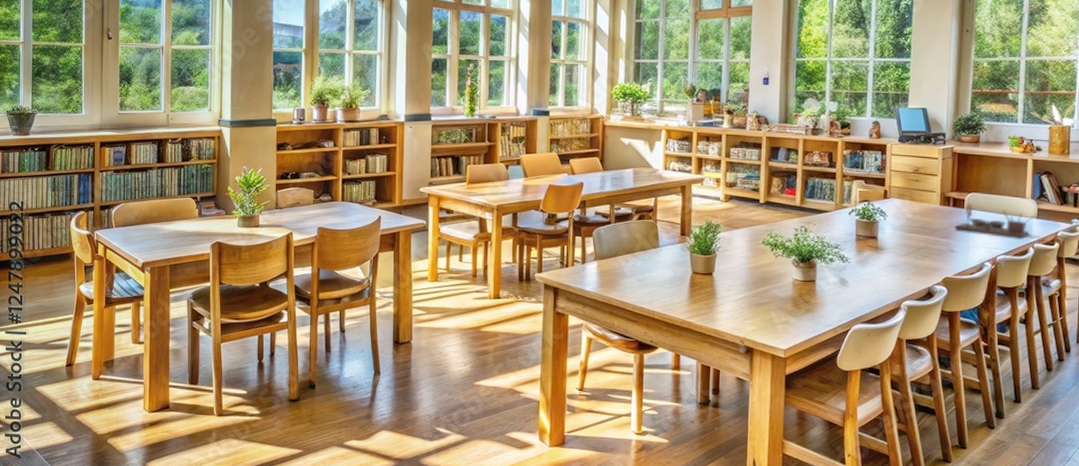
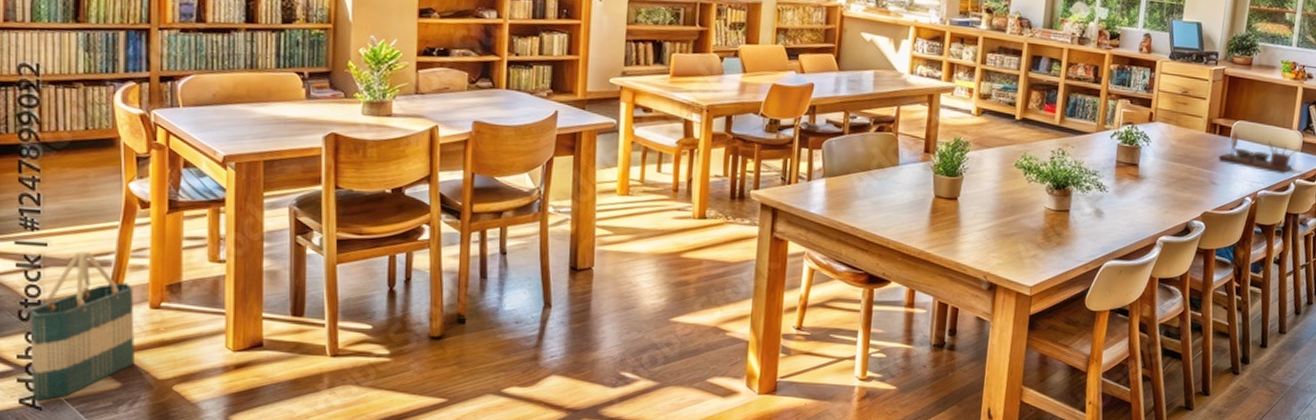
tote bag: none [14,337,82,452] -> present [30,250,135,402]

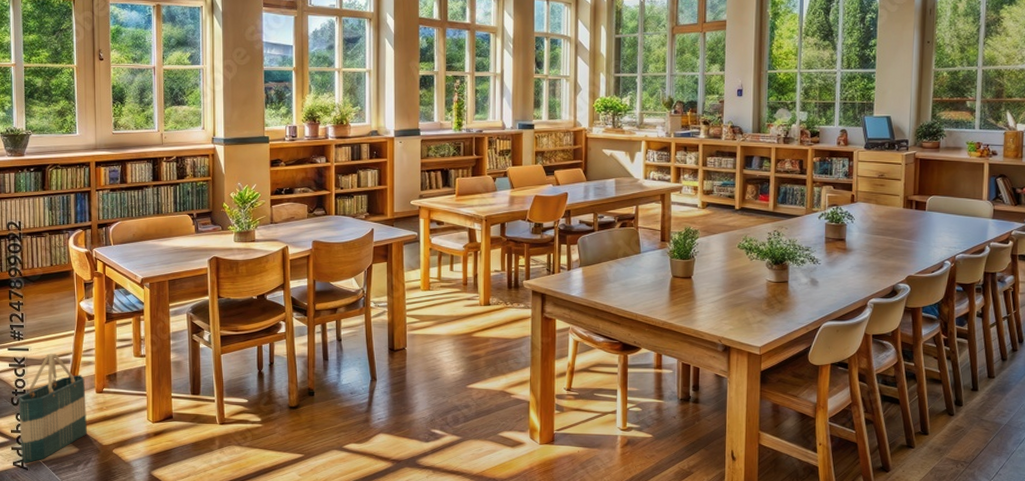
desk organizer: present [1218,131,1299,174] -> none [917,205,991,239]

